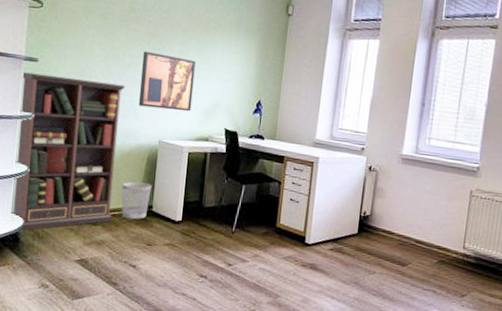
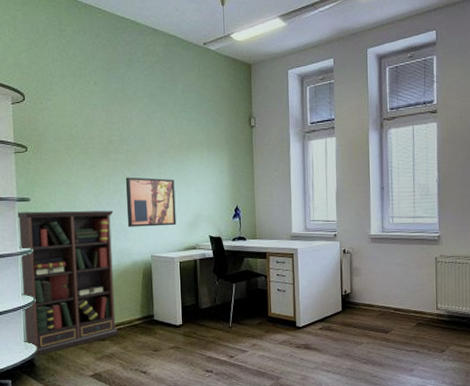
wastebasket: present [121,181,152,220] -> none [123,295,151,330]

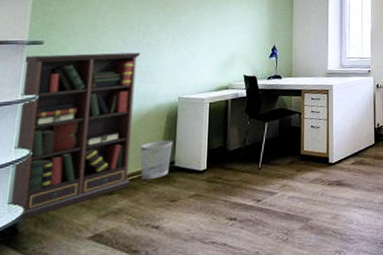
wastebasket: none [123,295,151,330] -> present [140,140,173,180]
wall art: present [125,177,177,227] -> none [155,18,212,69]

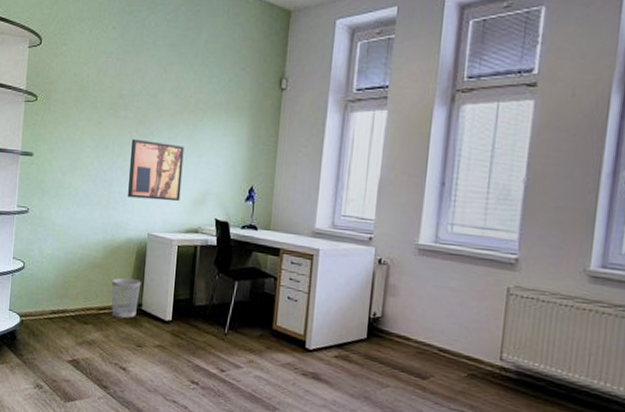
bookcase: present [11,52,141,222] -> none [11,167,115,329]
wall art: none [155,18,212,69] -> present [127,138,184,202]

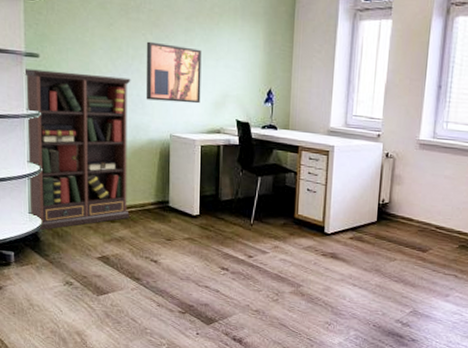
bookcase: none [11,167,115,329] -> present [23,69,131,231]
wastebasket: present [111,277,141,319] -> none [136,177,167,216]

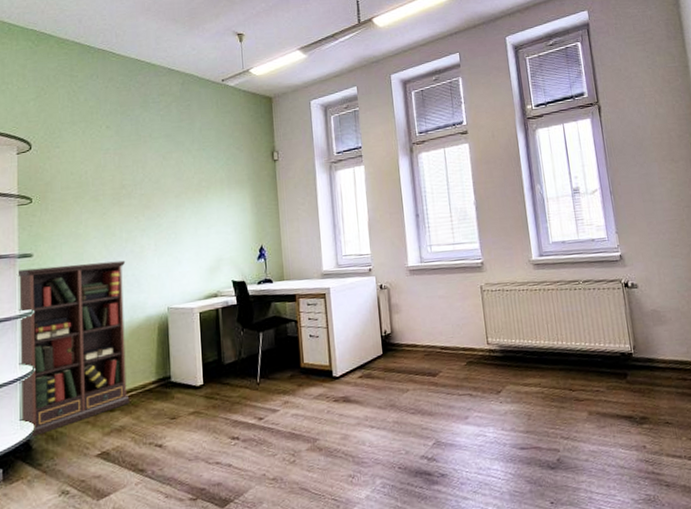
wall art: present [146,41,202,104] -> none [139,221,196,278]

